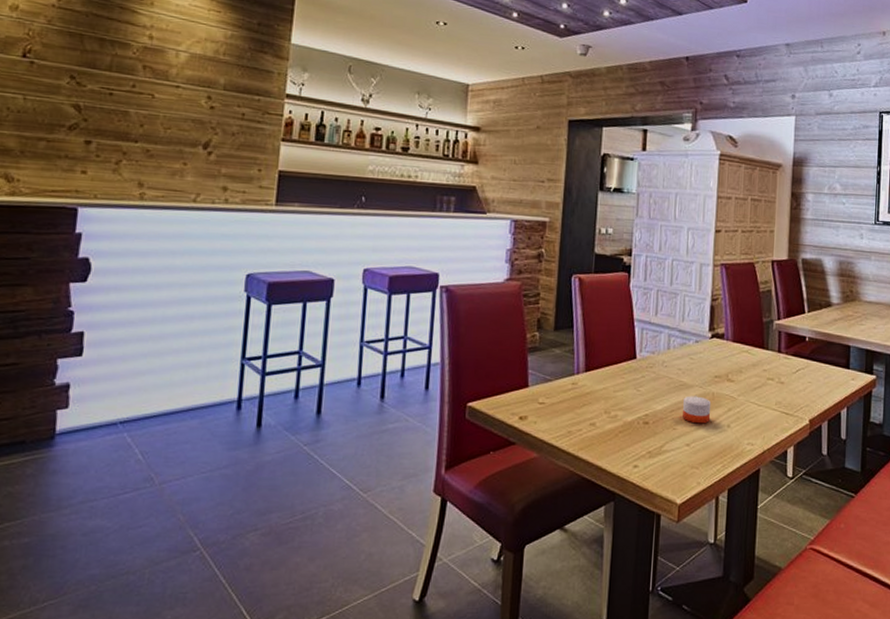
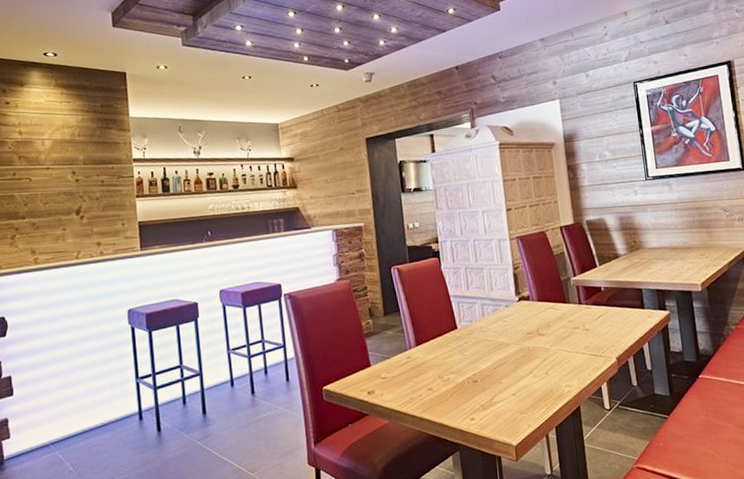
candle: present [683,396,712,424] -> none [504,352,530,376]

